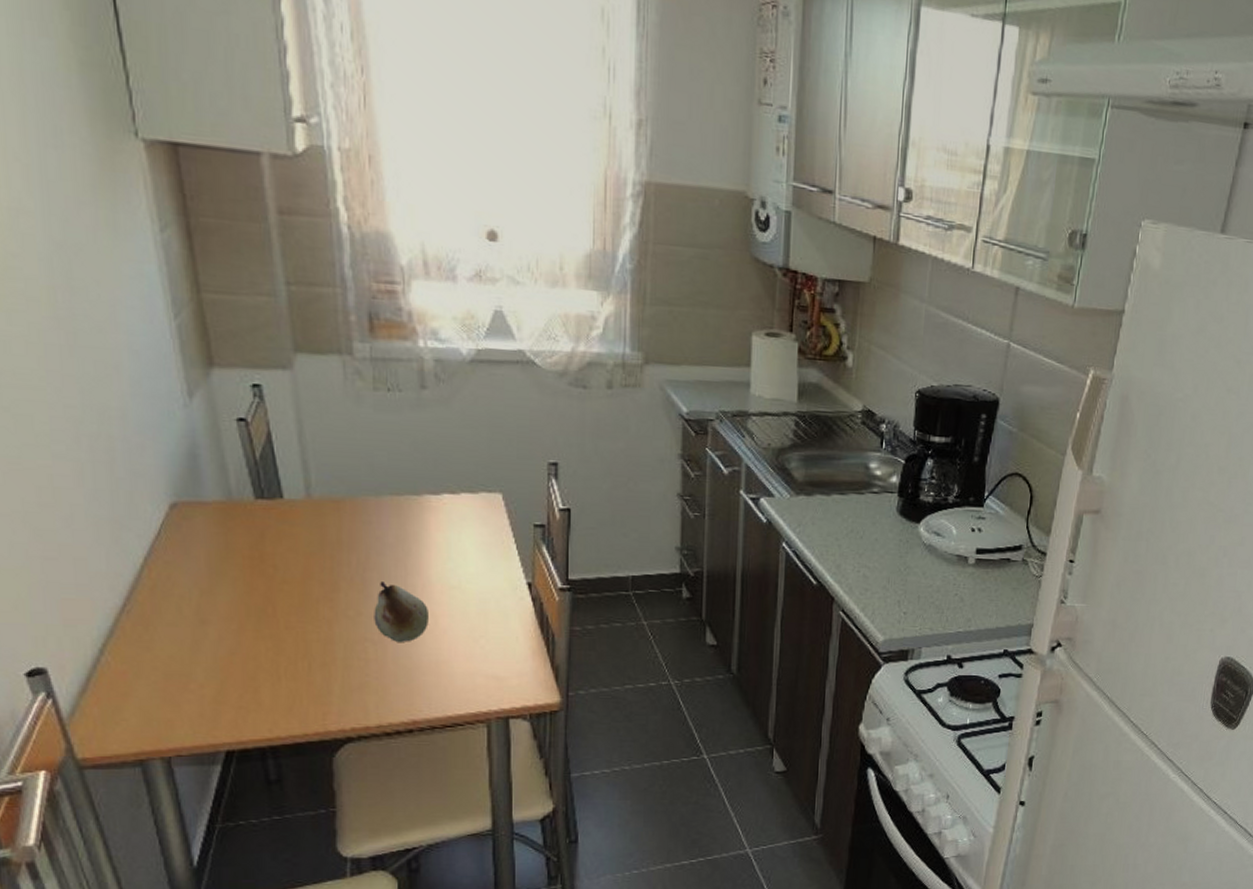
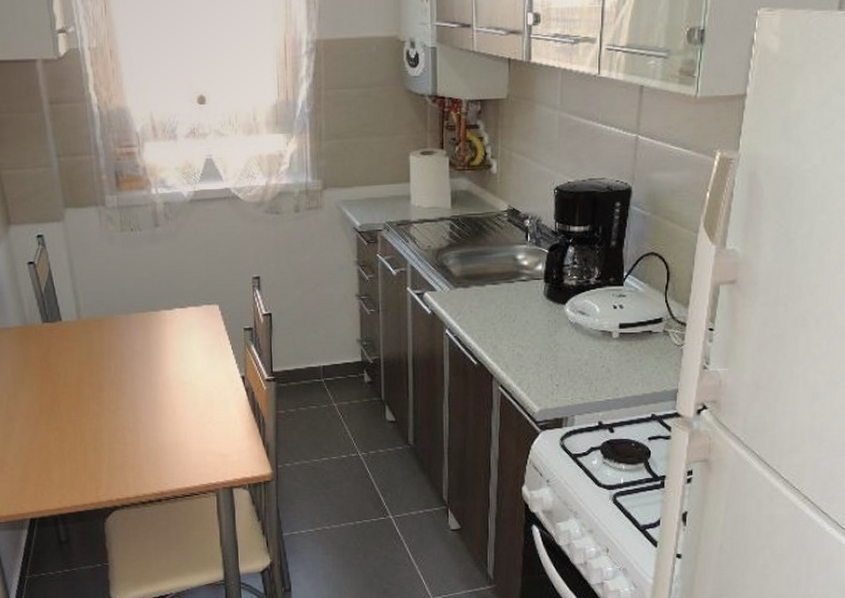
fruit: present [374,582,429,642] -> none [129,382,169,429]

